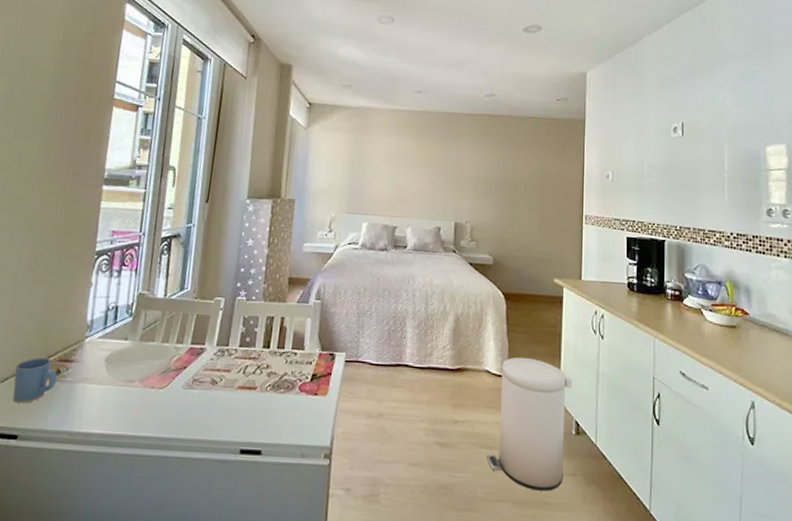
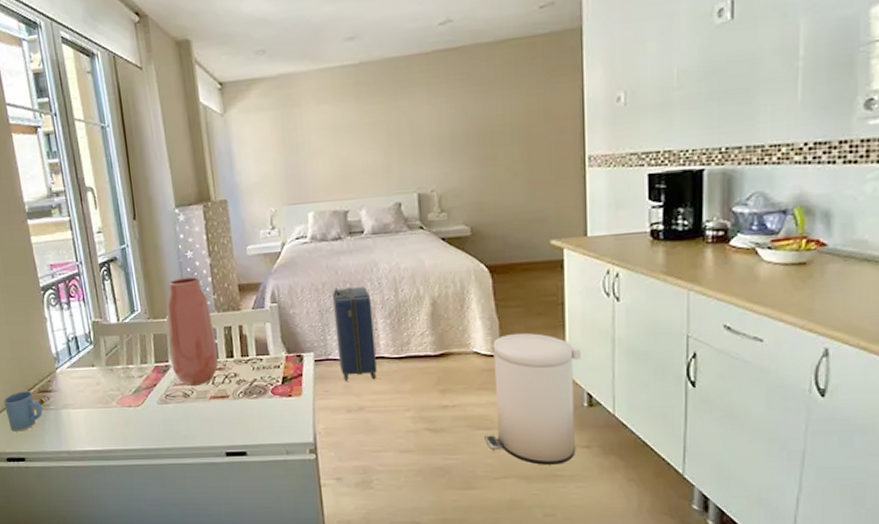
bowl: present [103,343,177,383] -> none [78,365,143,405]
vase: none [207,263,258,373] -> present [166,276,219,386]
suitcase: none [367,293,405,387] -> present [333,286,377,381]

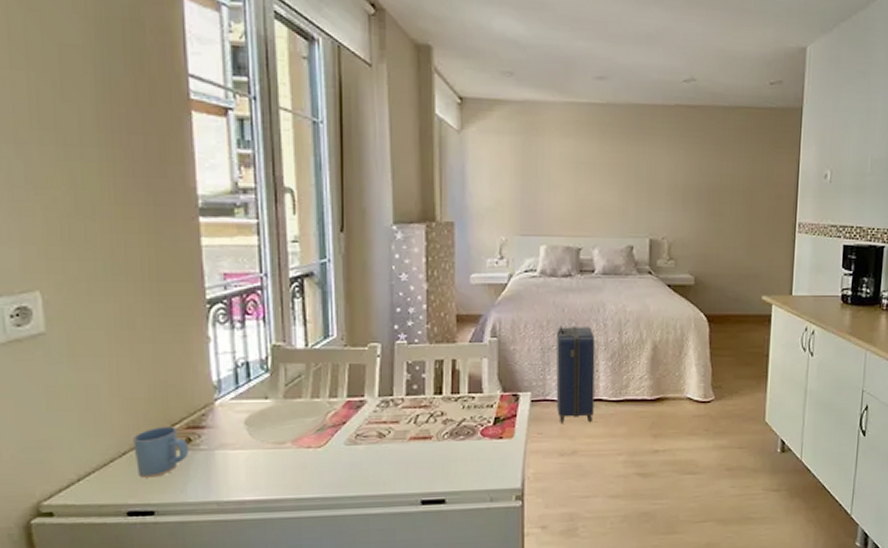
bowl: none [78,365,143,405] -> present [243,399,331,445]
vase: present [166,276,219,386] -> none [368,301,425,425]
pedal bin: present [483,332,580,465] -> none [688,381,778,508]

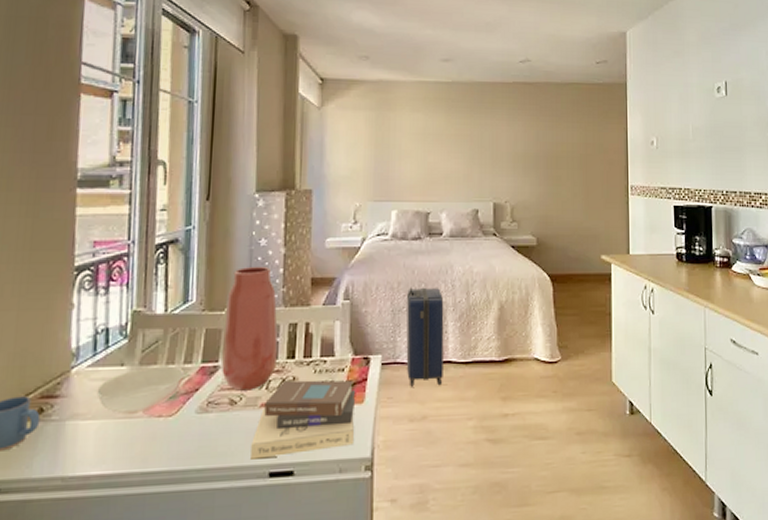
vase: none [368,301,425,425] -> present [222,266,279,391]
books: none [402,415,506,488] -> present [251,380,356,460]

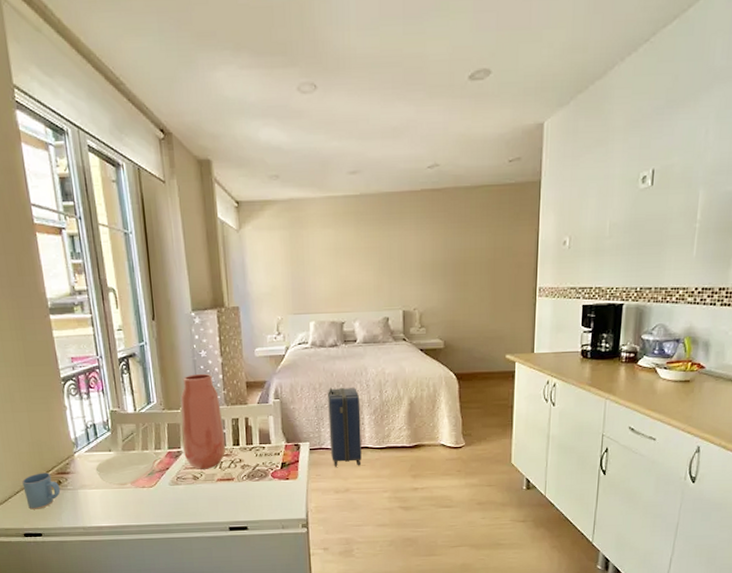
books: present [251,380,356,460] -> none [213,461,292,518]

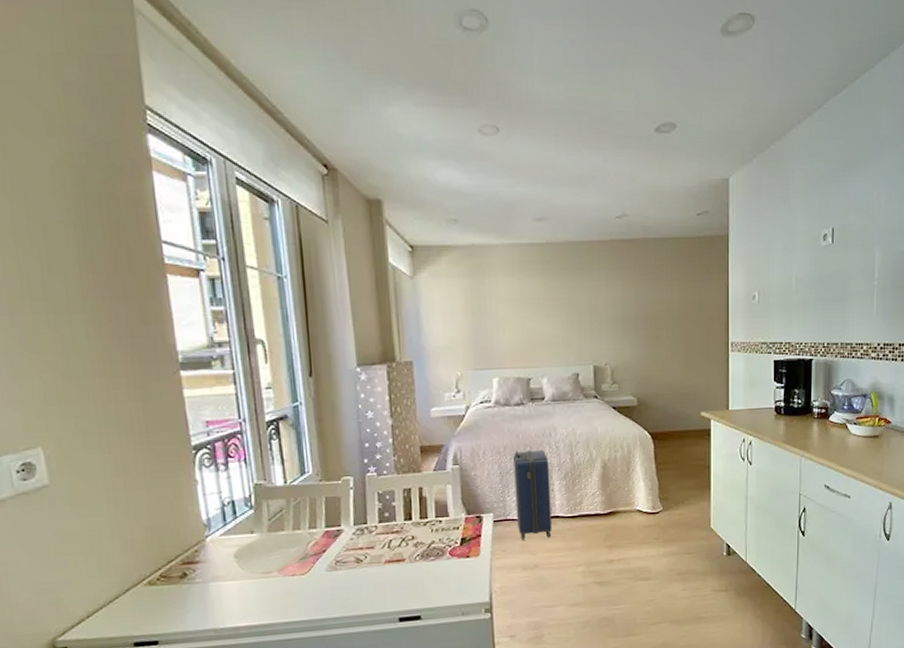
mug: present [22,472,61,510] -> none [134,563,186,611]
vase: present [180,373,226,470] -> none [341,437,396,551]

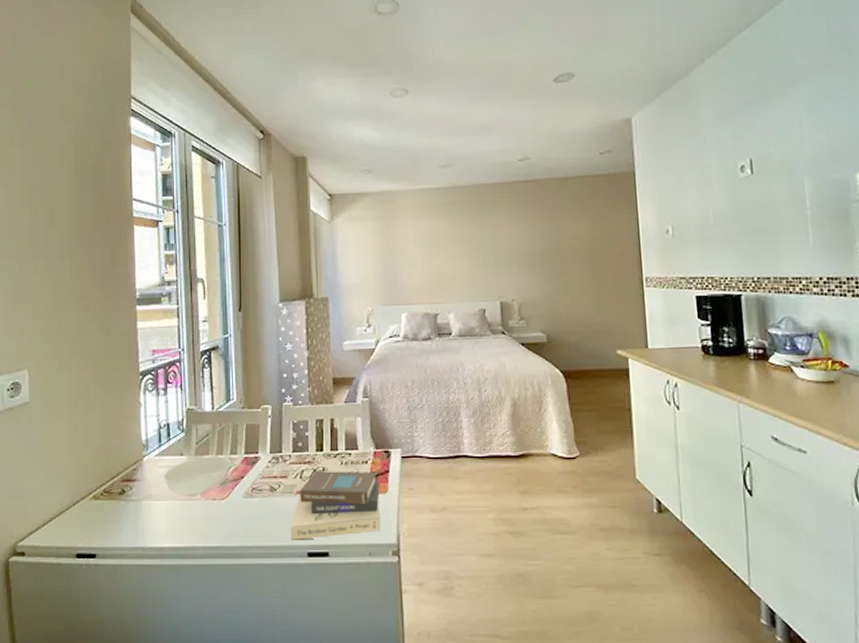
books: none [380,536,474,608] -> present [291,471,381,540]
suitcase: present [513,450,552,540] -> none [421,385,461,479]

